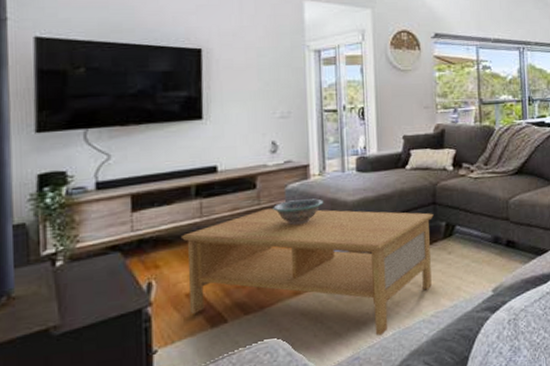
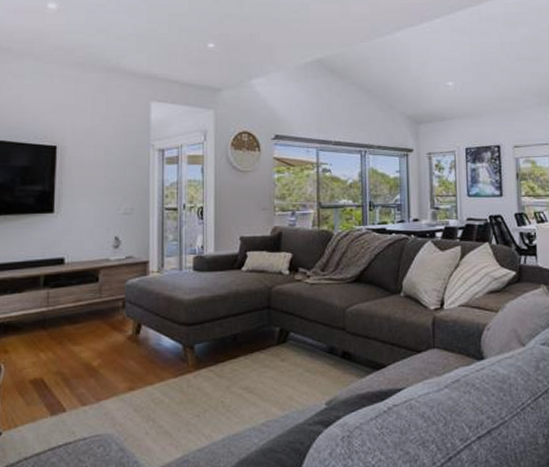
coffee table: present [180,208,434,336] -> none [28,301,268,439]
decorative bowl: present [273,198,324,225] -> none [113,295,161,320]

